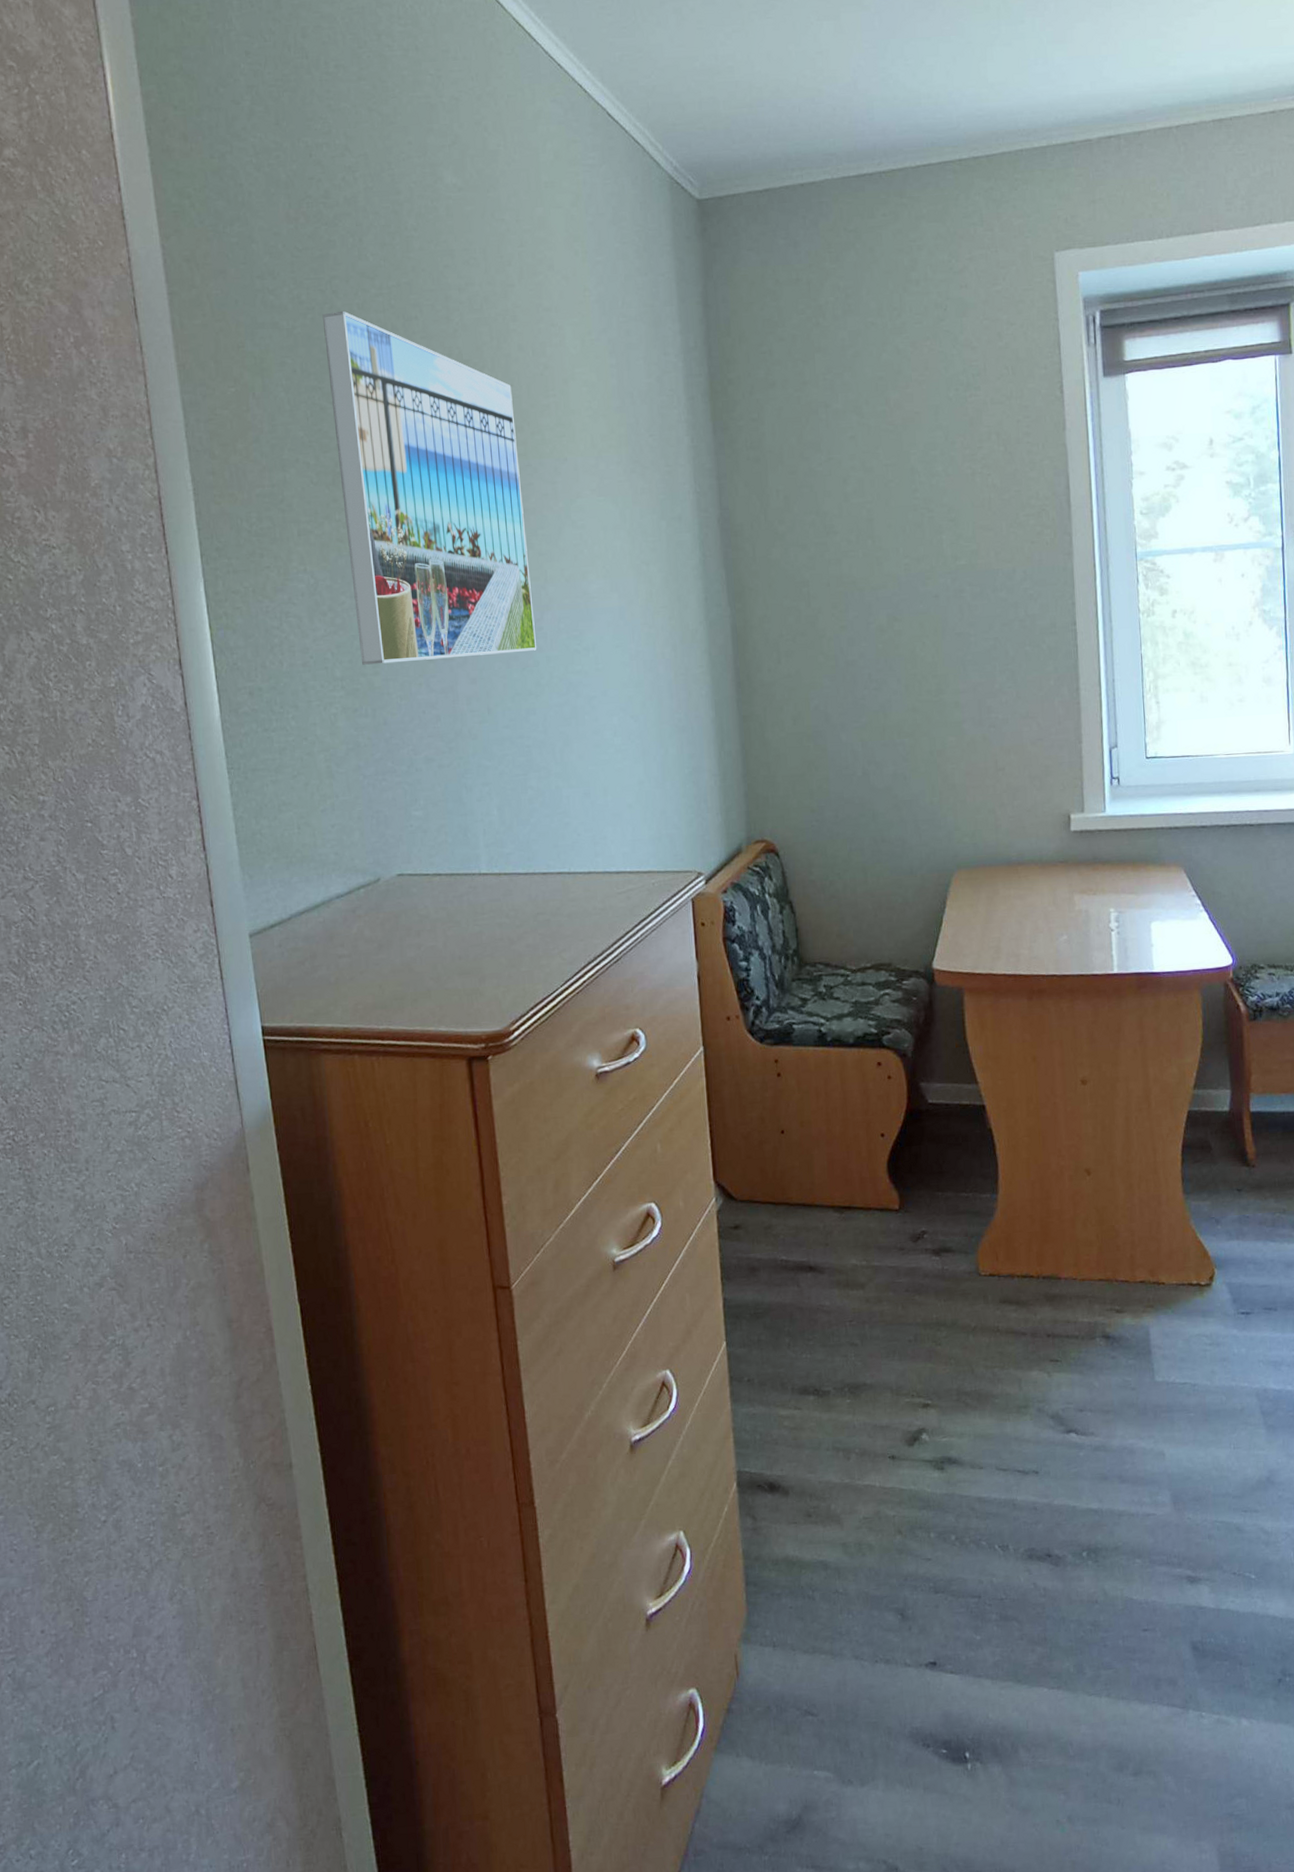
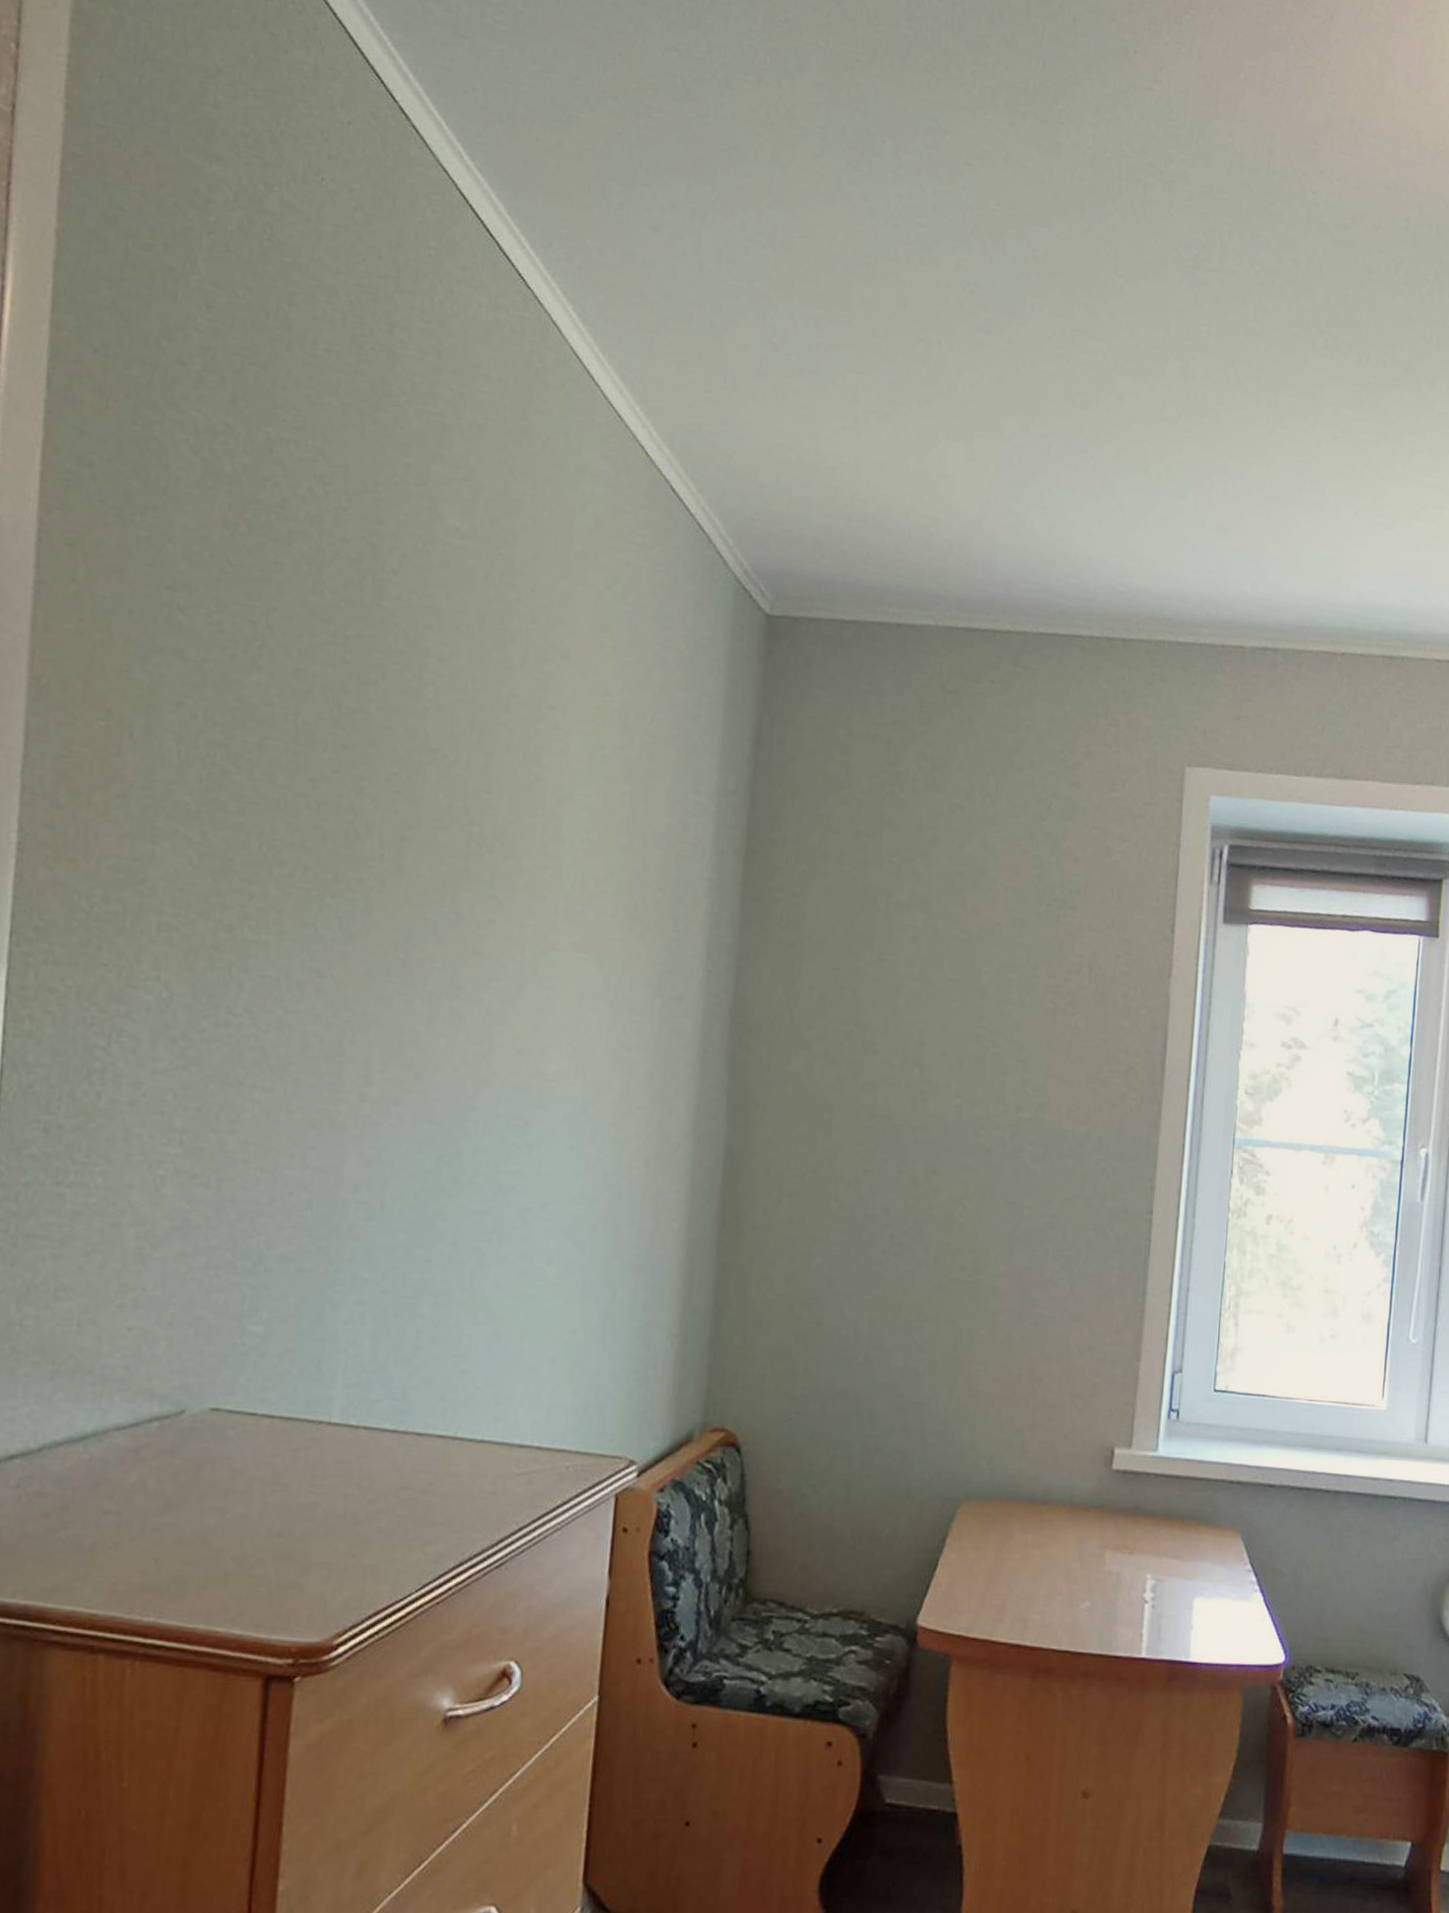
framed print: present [322,310,537,665] -> none [214,652,488,1136]

